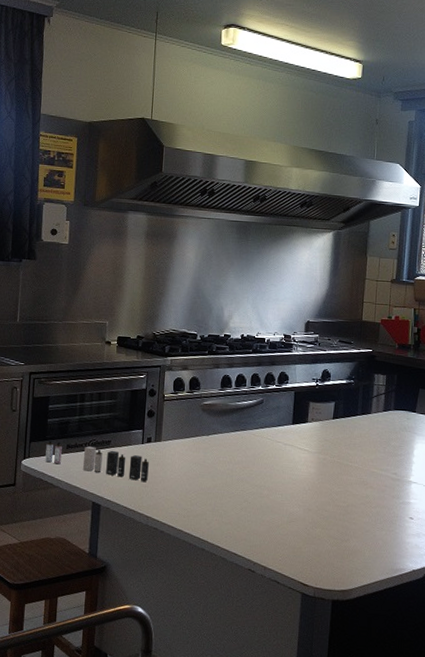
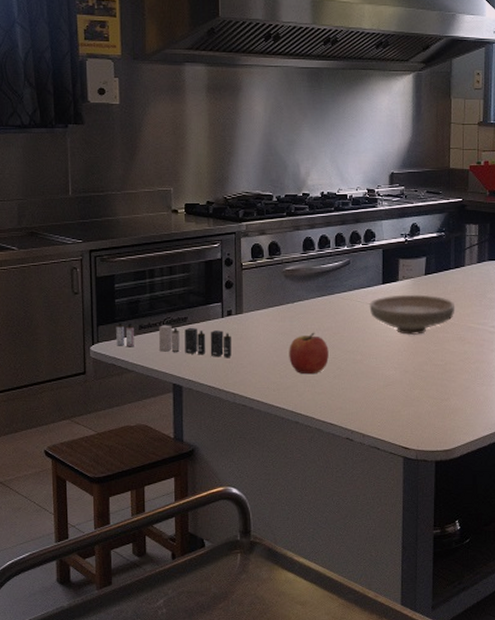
apple: none [200,464,238,505] -> present [289,332,329,375]
bowl: none [278,435,360,476] -> present [369,294,455,336]

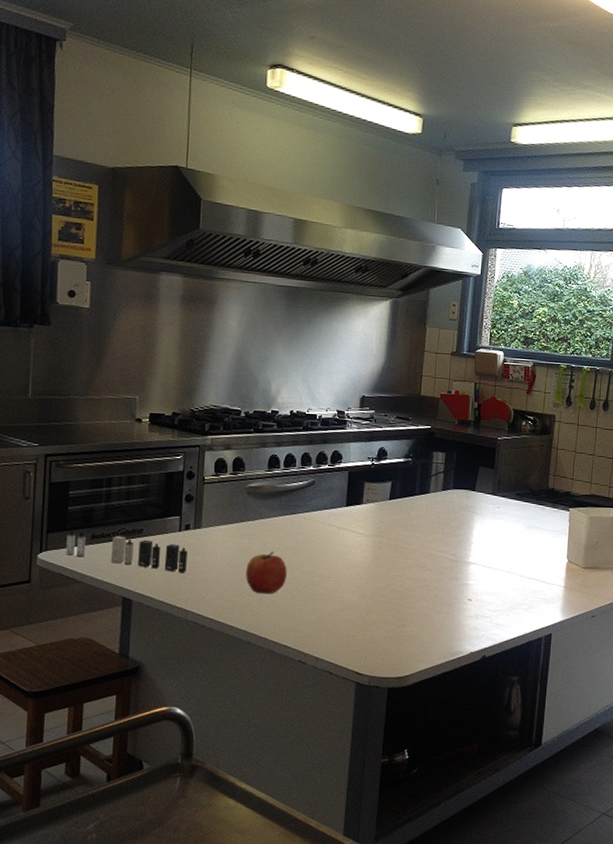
bowl: present [369,294,455,336] -> none [331,518,418,560]

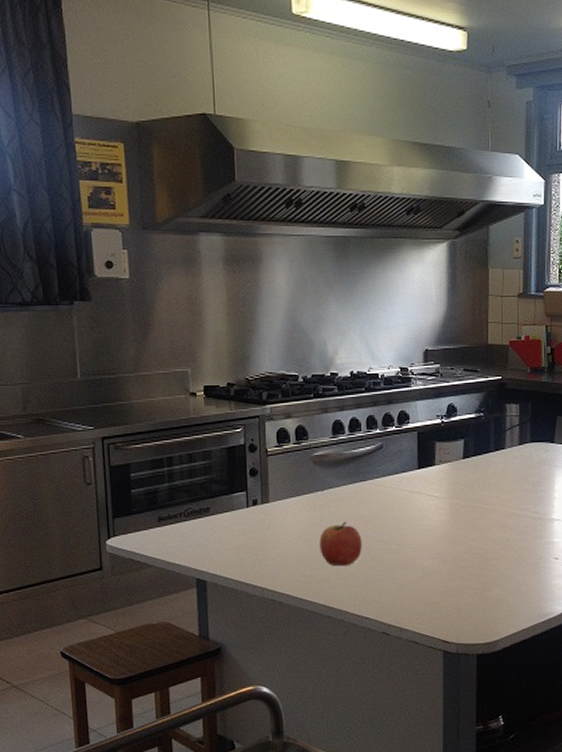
bottle: present [66,530,188,573] -> none [133,513,258,550]

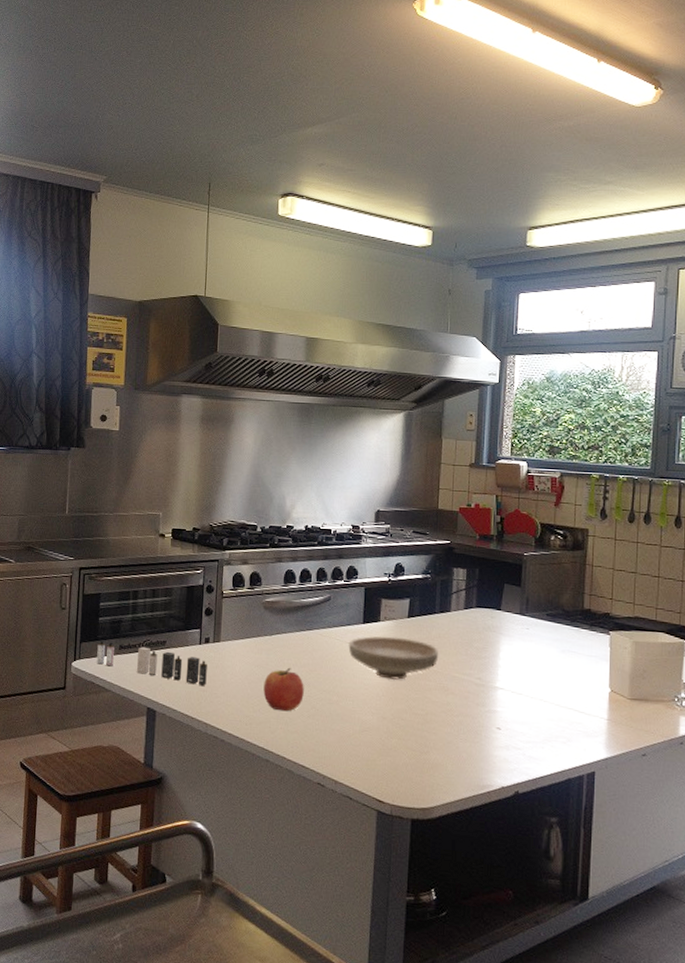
bottle: none [133,513,258,550] -> present [97,640,207,686]
bowl: none [404,479,496,523] -> present [348,636,439,681]

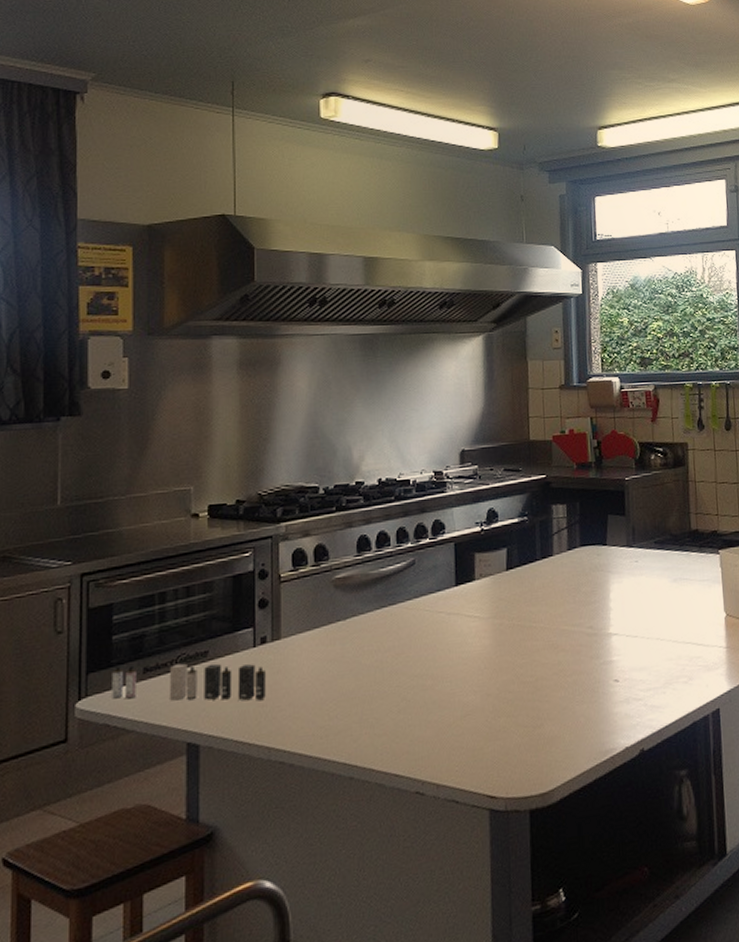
apple: present [263,667,304,712] -> none [340,655,391,712]
bowl: present [348,636,439,681] -> none [440,594,545,648]

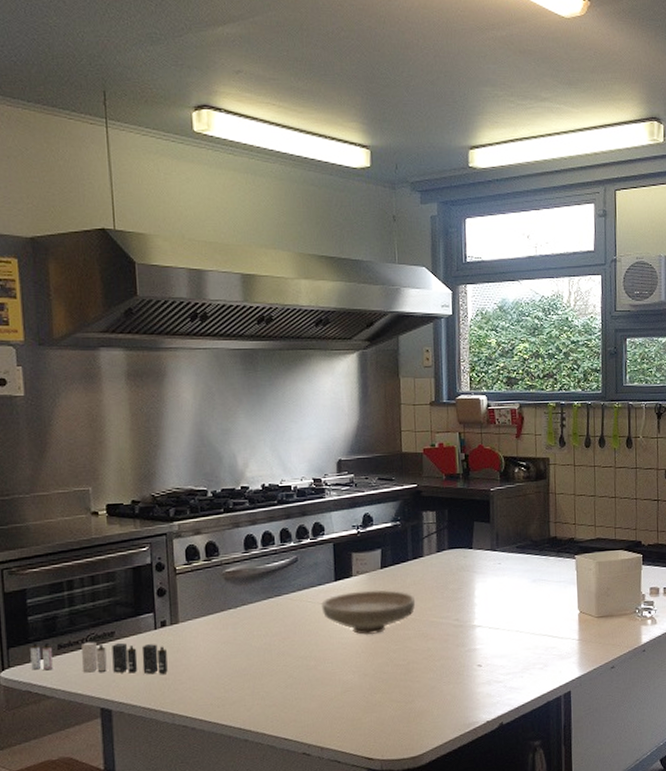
bowl: none [440,594,545,648] -> present [321,589,416,635]

